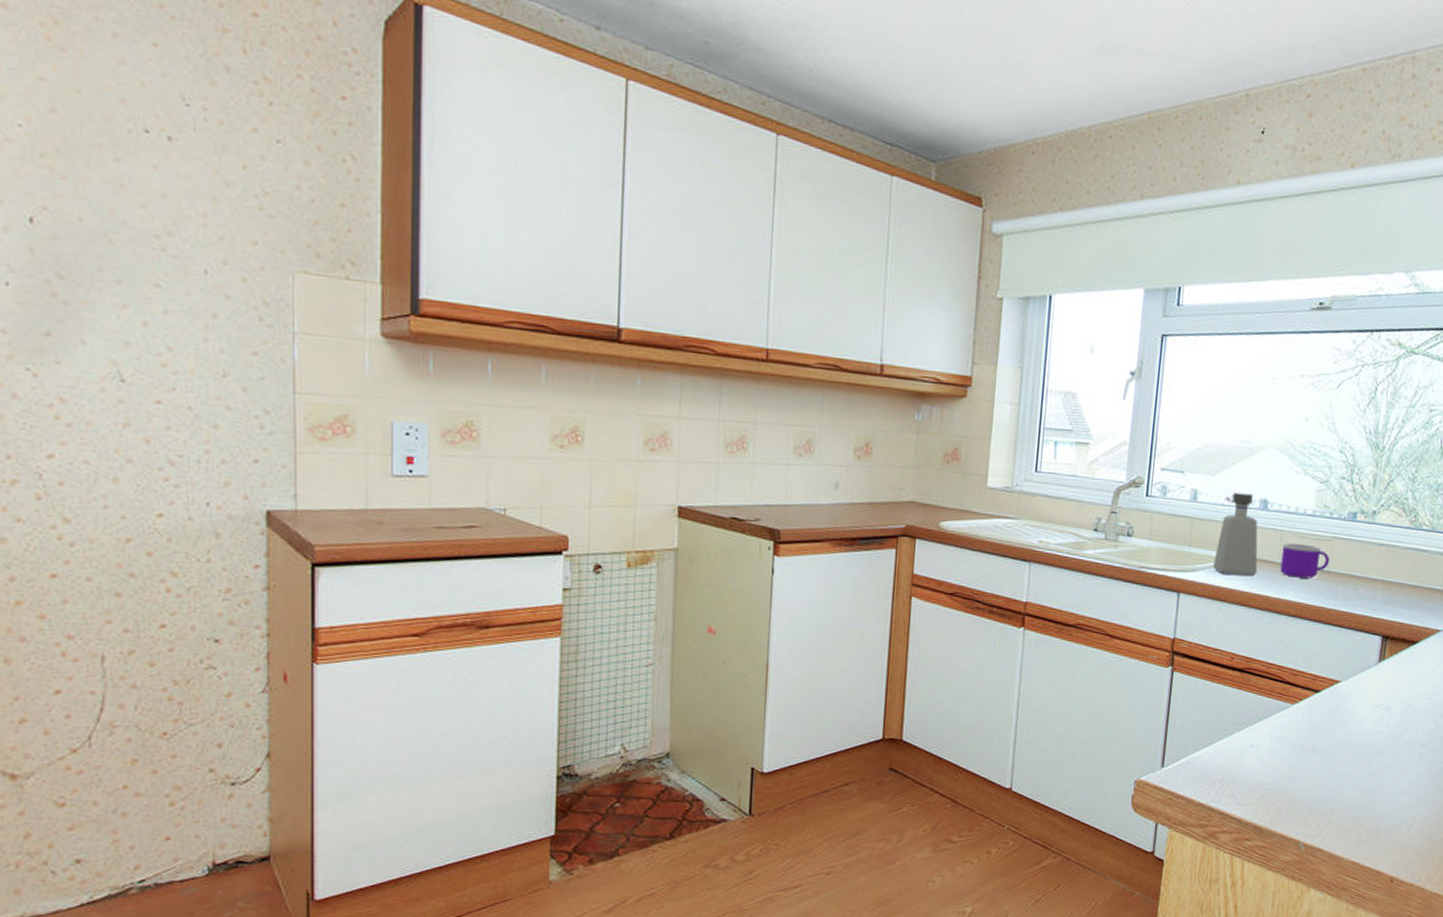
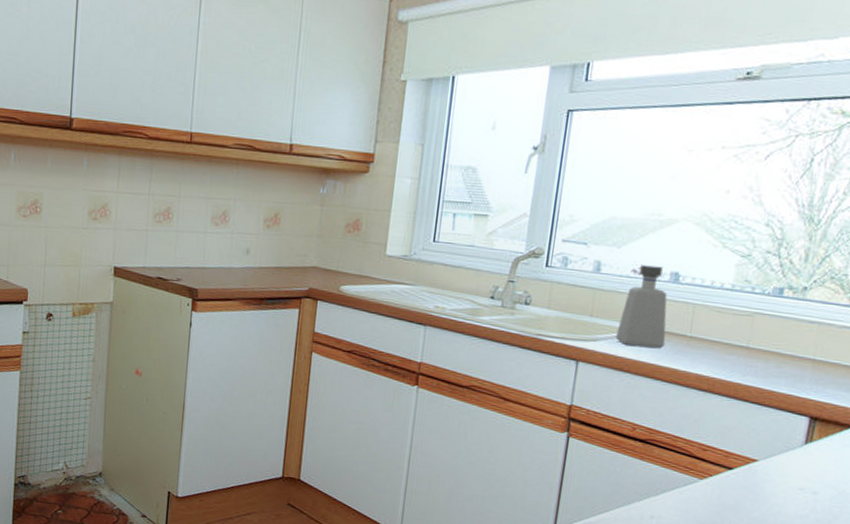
mug: present [1280,542,1330,579] -> none [691,316,750,354]

